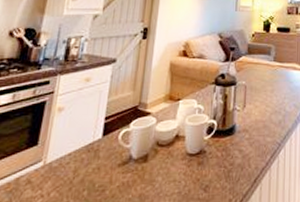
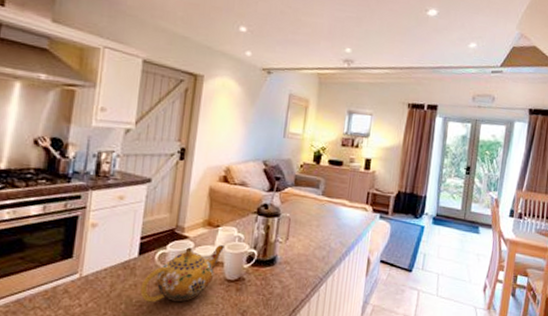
teapot: none [103,118,185,186] -> present [140,245,224,303]

